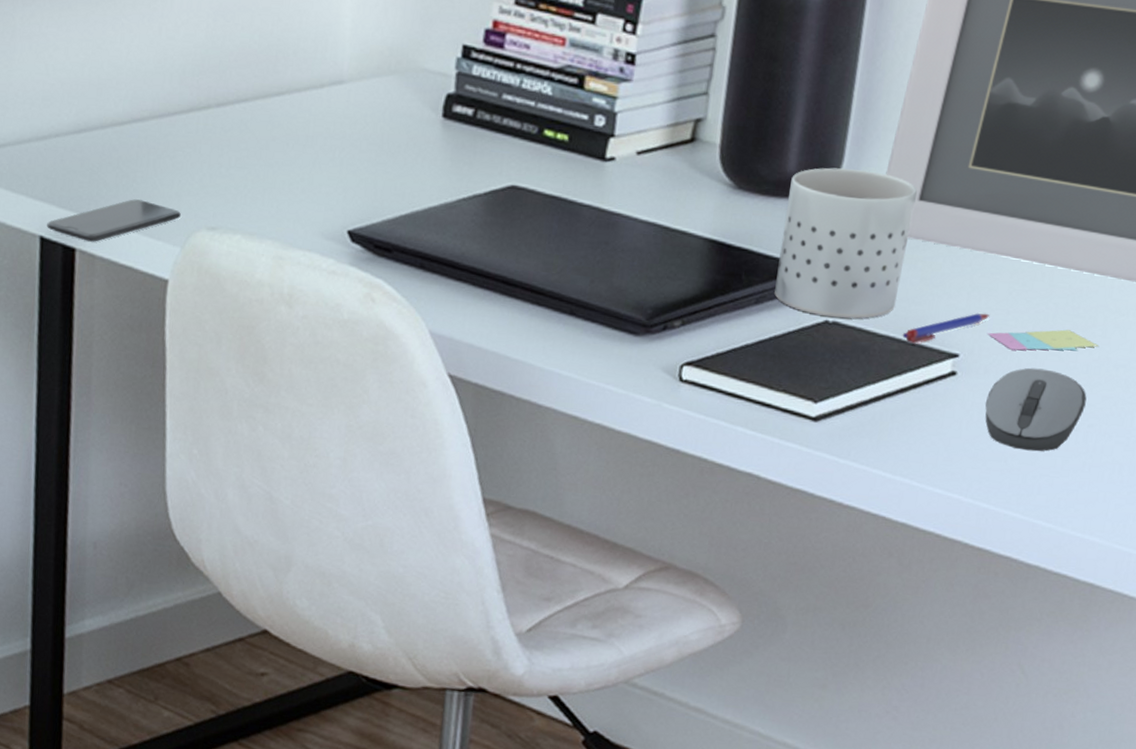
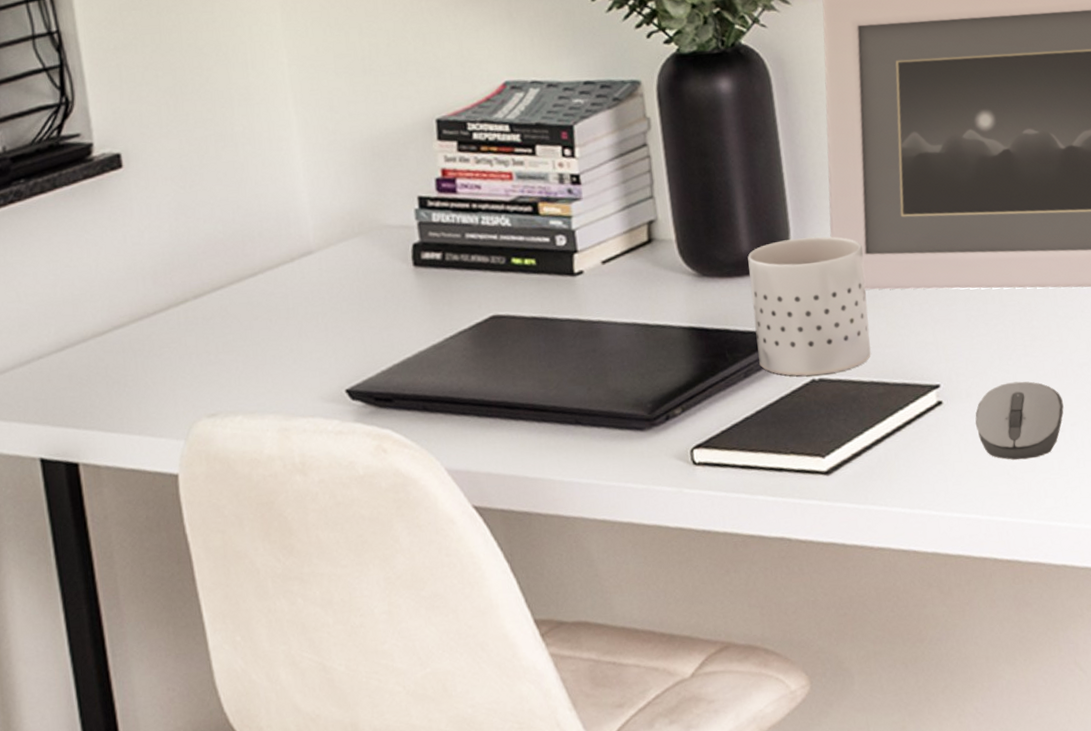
smartphone: present [47,199,181,242] -> none [45,402,179,454]
pen: present [902,313,989,344] -> none [884,342,957,384]
sticky notes: present [988,329,1099,351] -> none [960,341,1059,371]

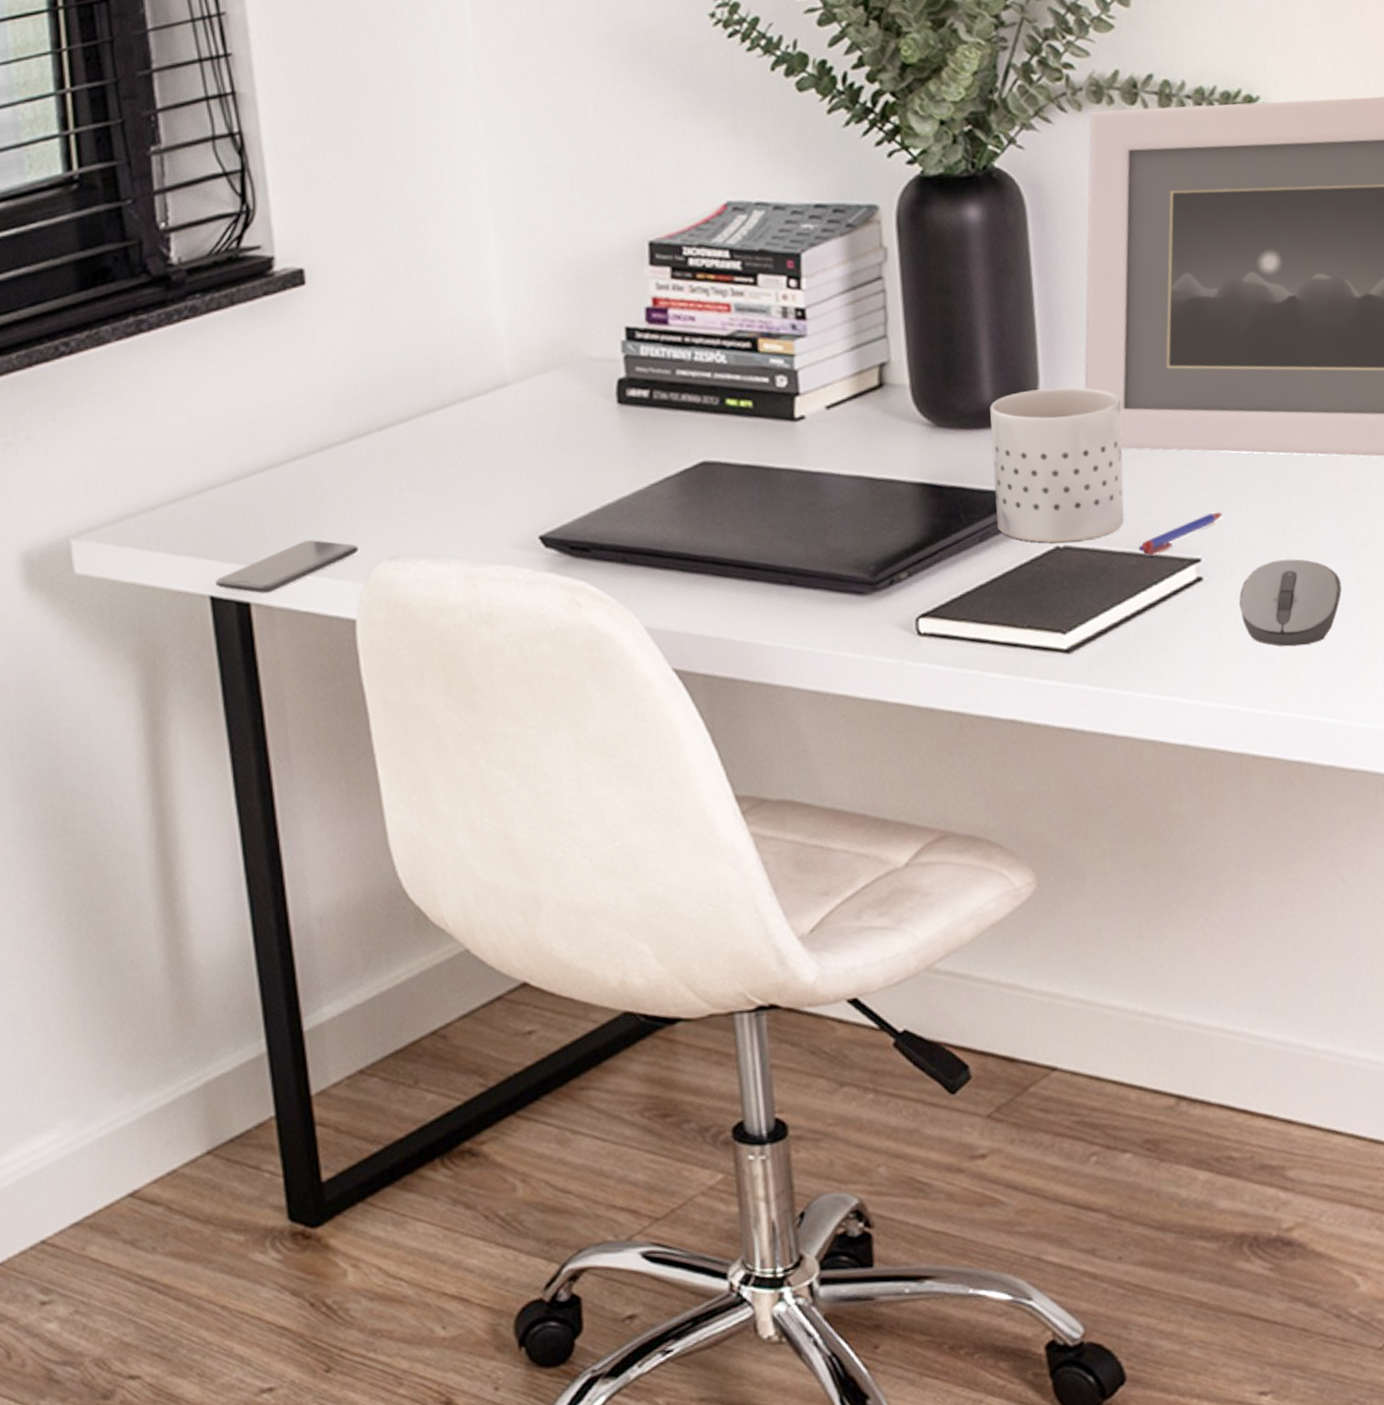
smartphone: none [45,402,179,454] -> present [215,540,358,593]
pen: none [884,342,957,384] -> present [1138,512,1222,556]

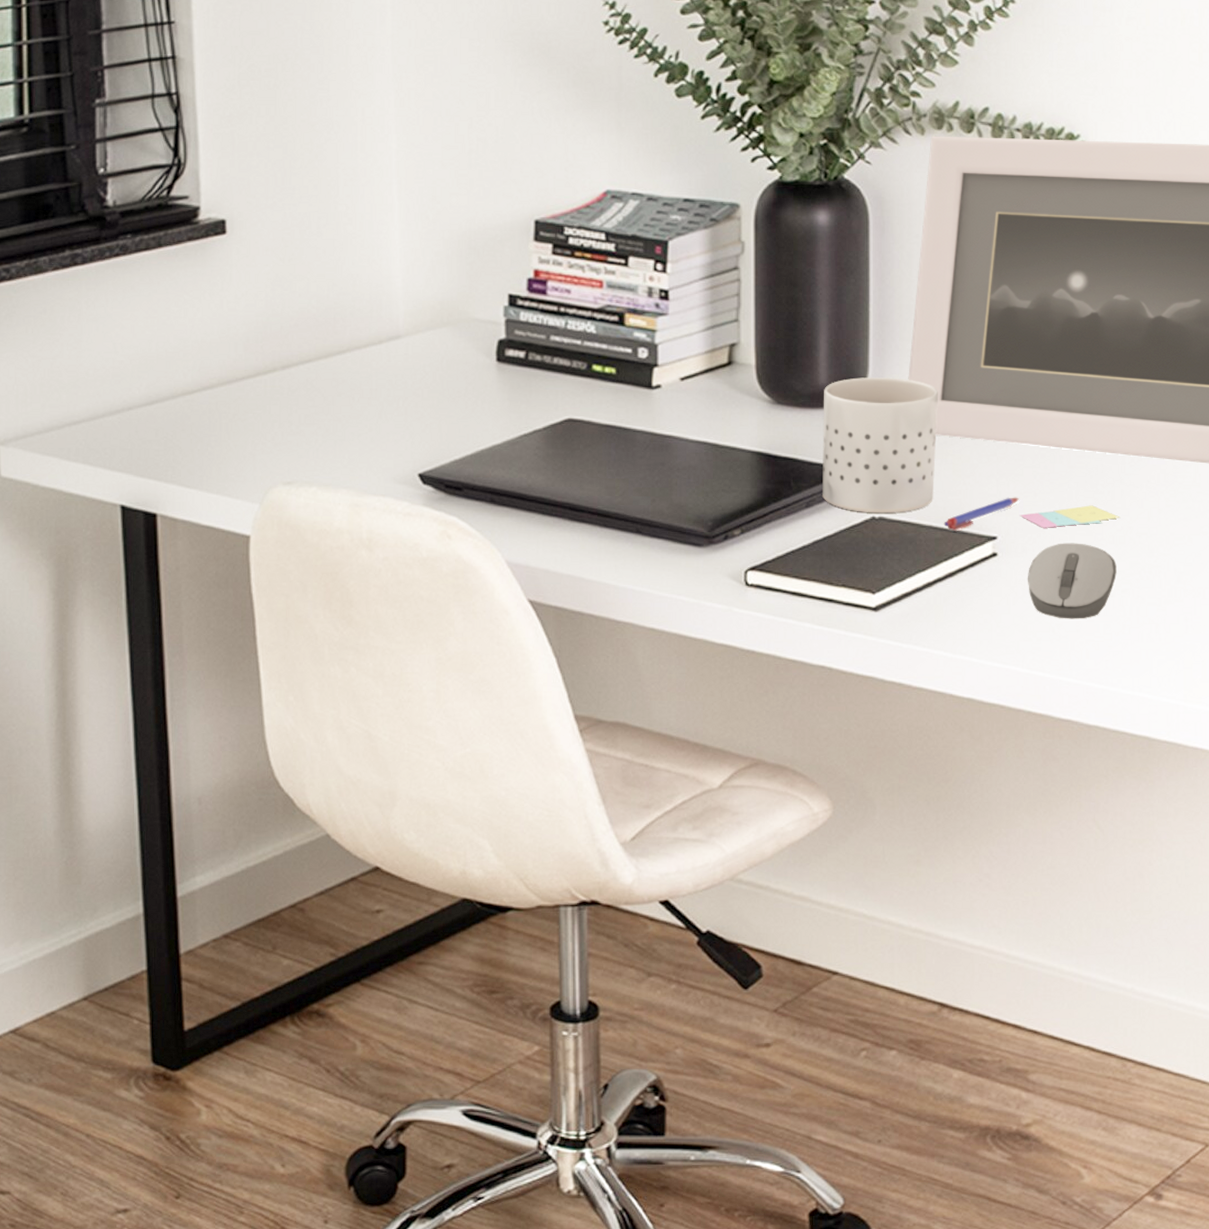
smartphone: present [215,540,358,593] -> none [127,462,257,506]
sticky notes: none [1225,515,1340,545] -> present [1020,505,1120,528]

